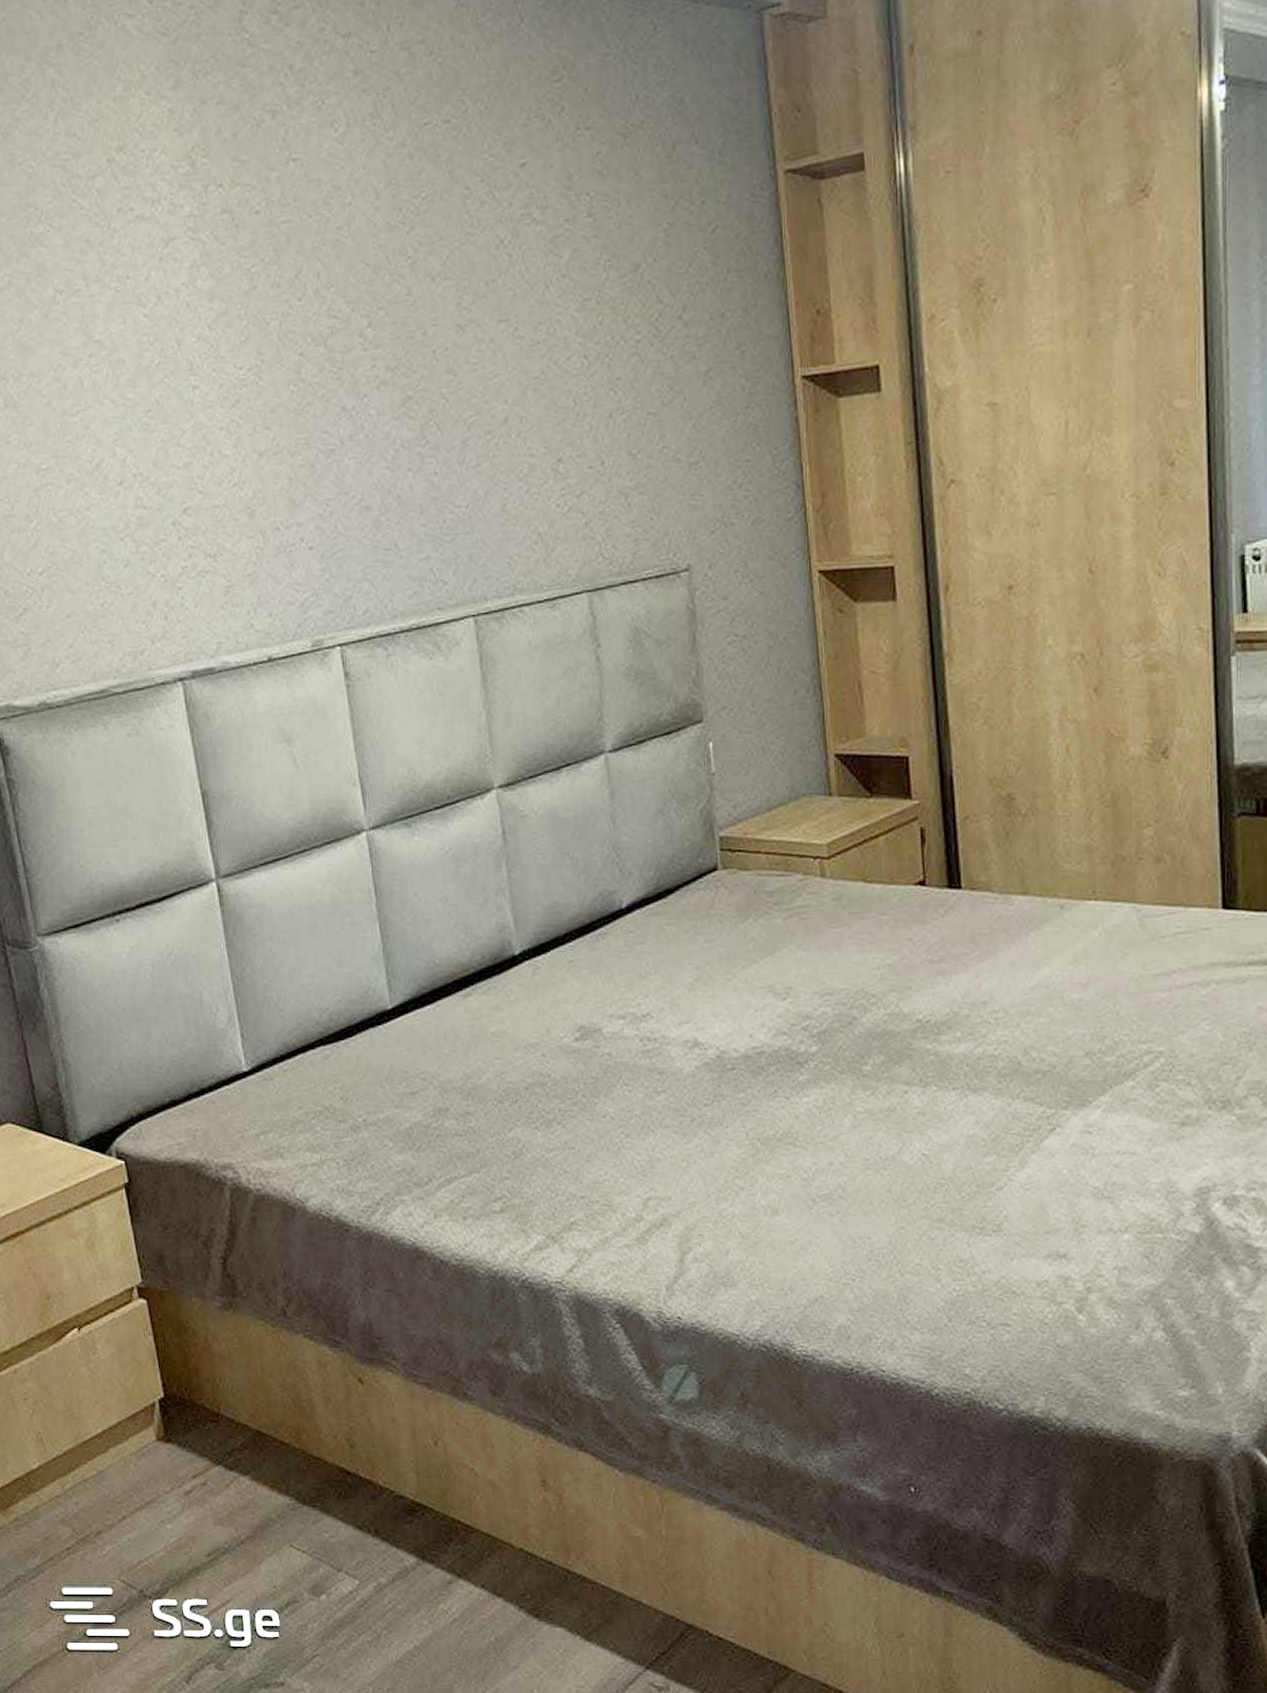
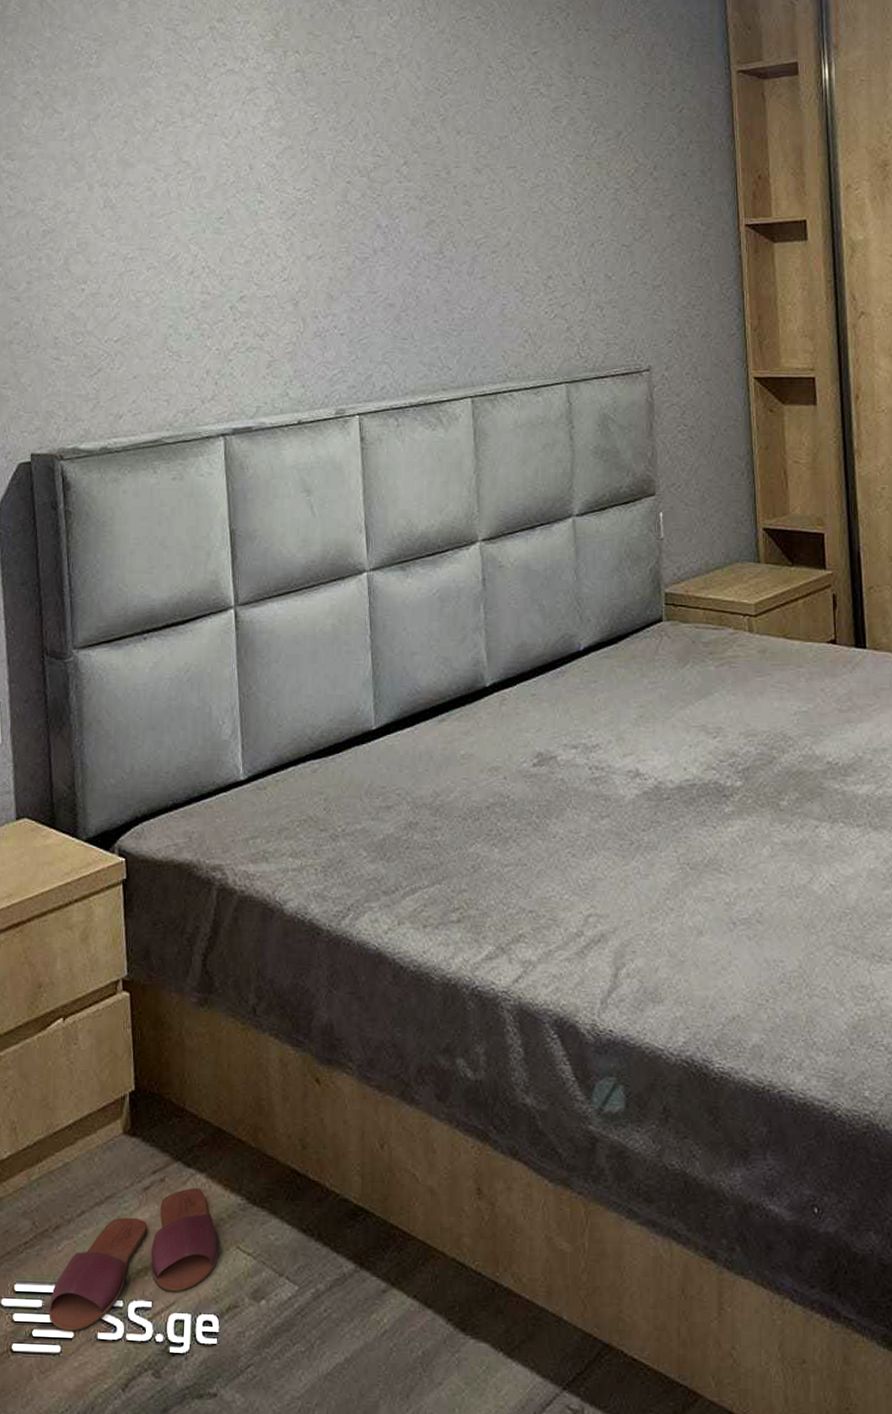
slippers: none [100,1491,272,1630] -> present [49,1188,219,1332]

